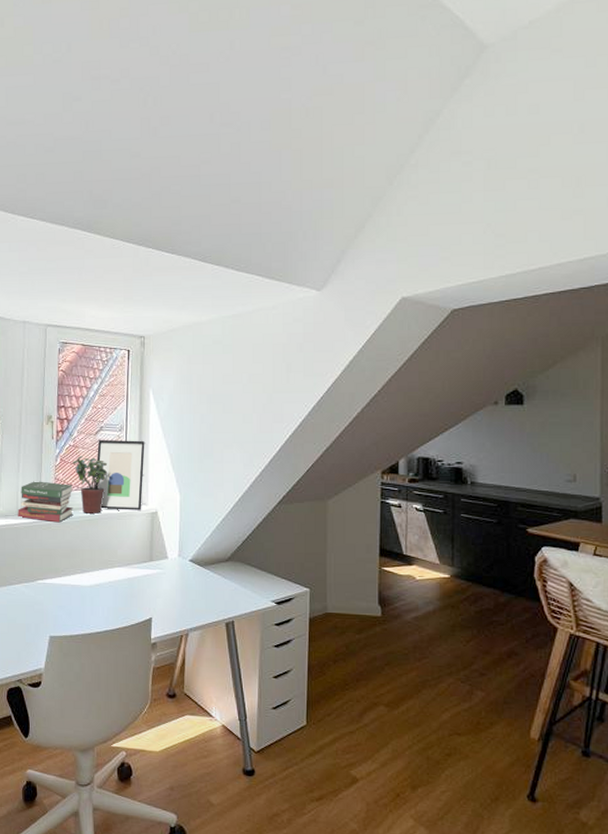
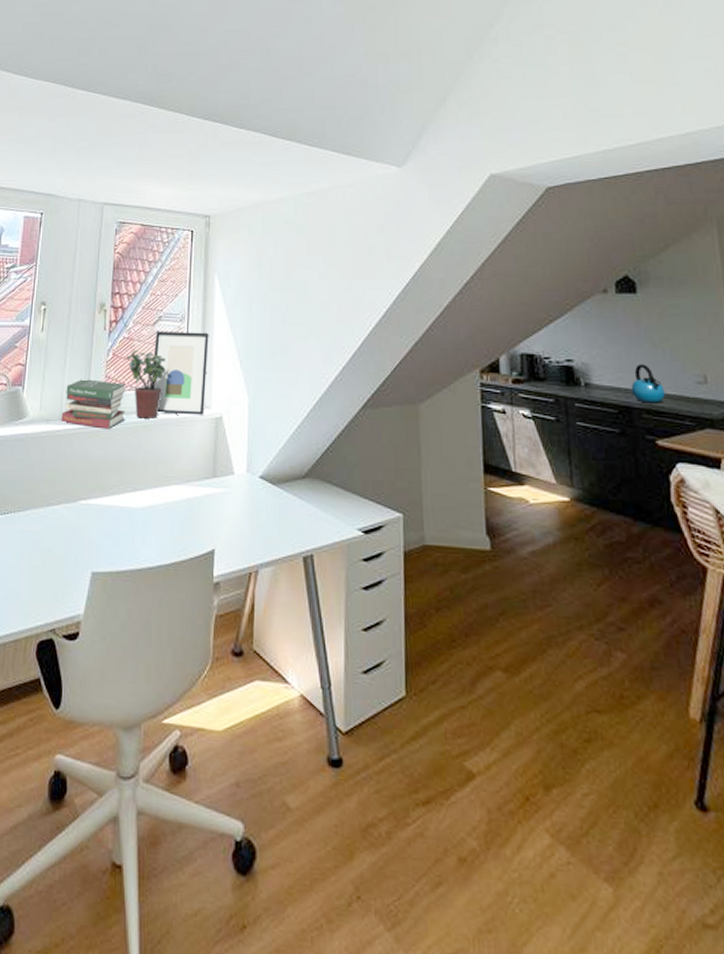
kettle: none [510,466,539,498] -> present [630,364,665,403]

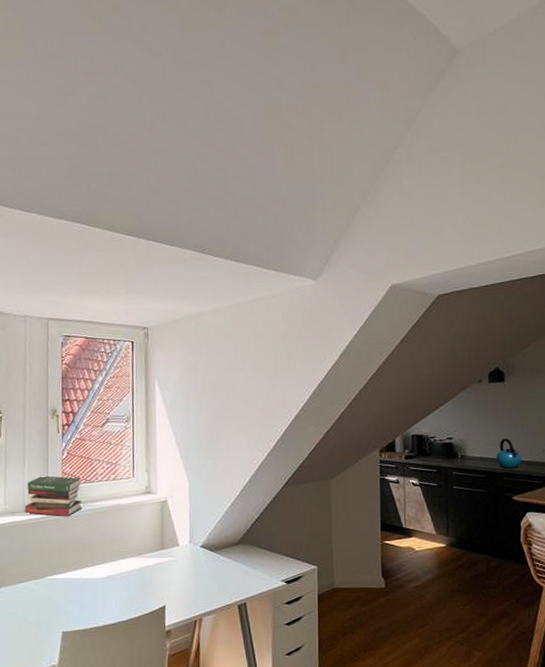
potted plant: present [126,350,167,419] -> none [79,448,116,506]
picture frame: present [151,330,210,415] -> none [103,430,153,501]

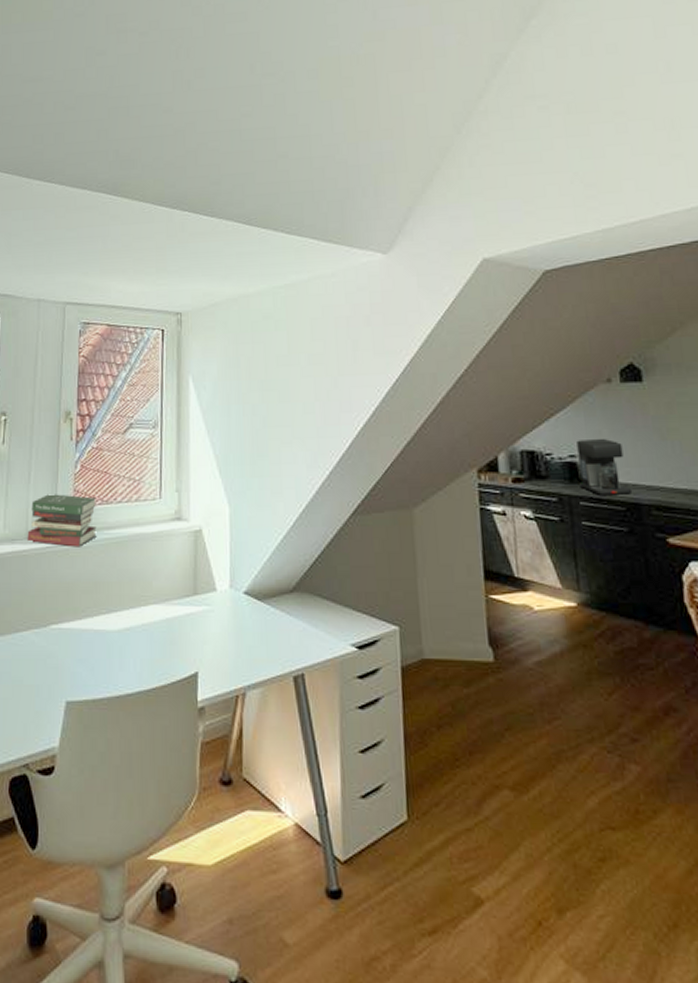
coffee maker: none [453,424,491,467] -> present [576,438,633,495]
kettle: present [496,438,521,469] -> none [638,457,676,499]

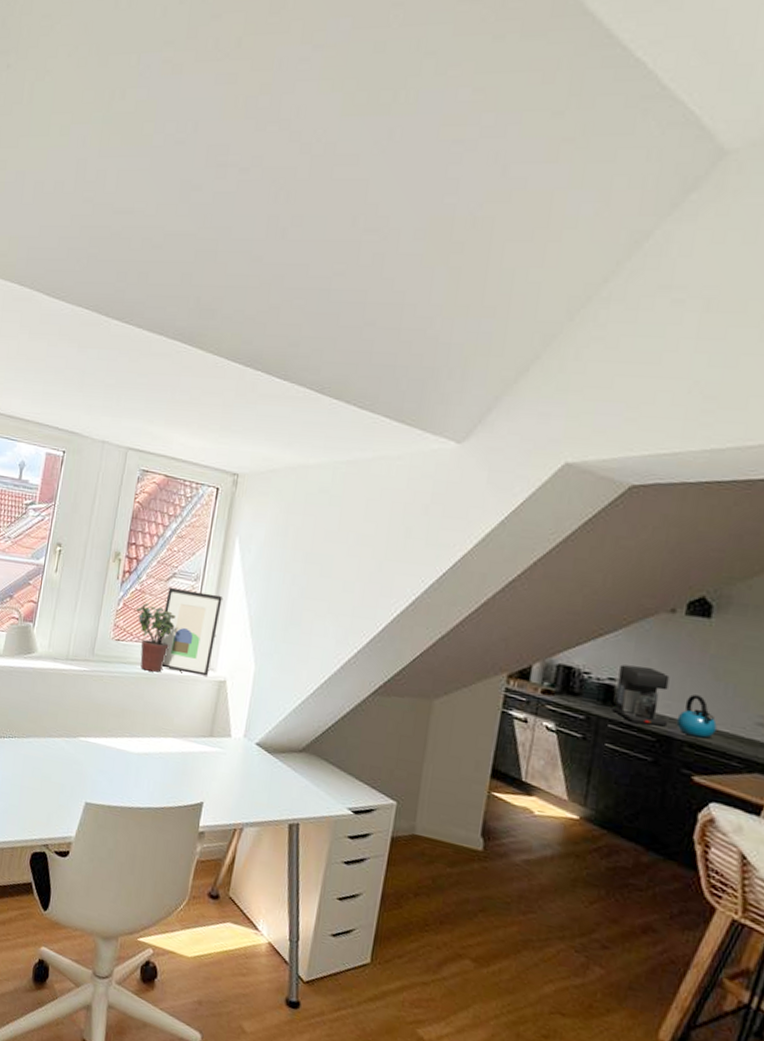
books: present [27,494,97,547] -> none [68,624,134,676]
potted plant: none [96,461,140,534] -> present [136,603,177,672]
picture frame: none [124,438,186,529] -> present [158,587,224,676]
kettle: none [638,457,676,499] -> present [676,694,717,739]

